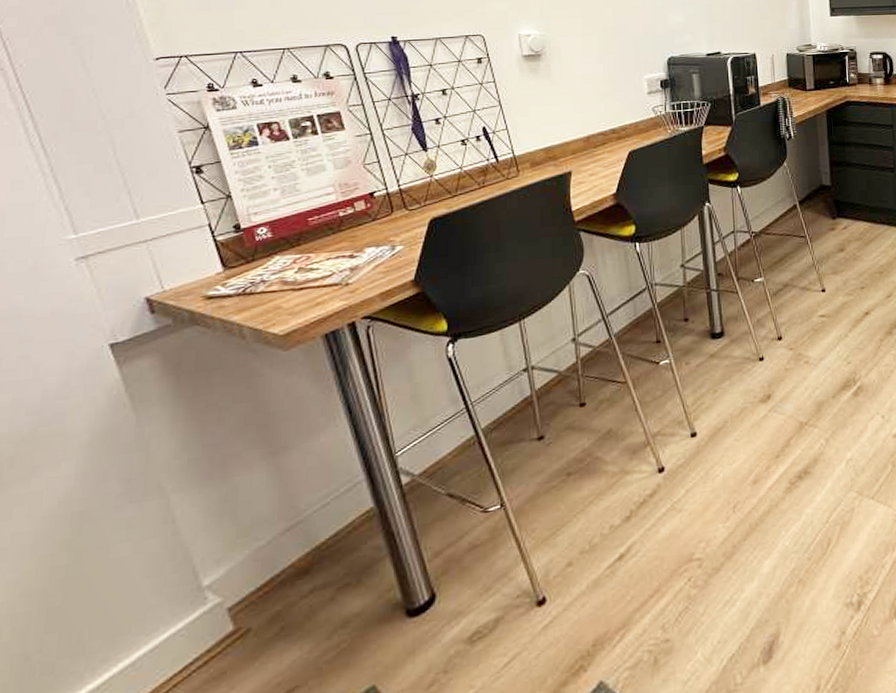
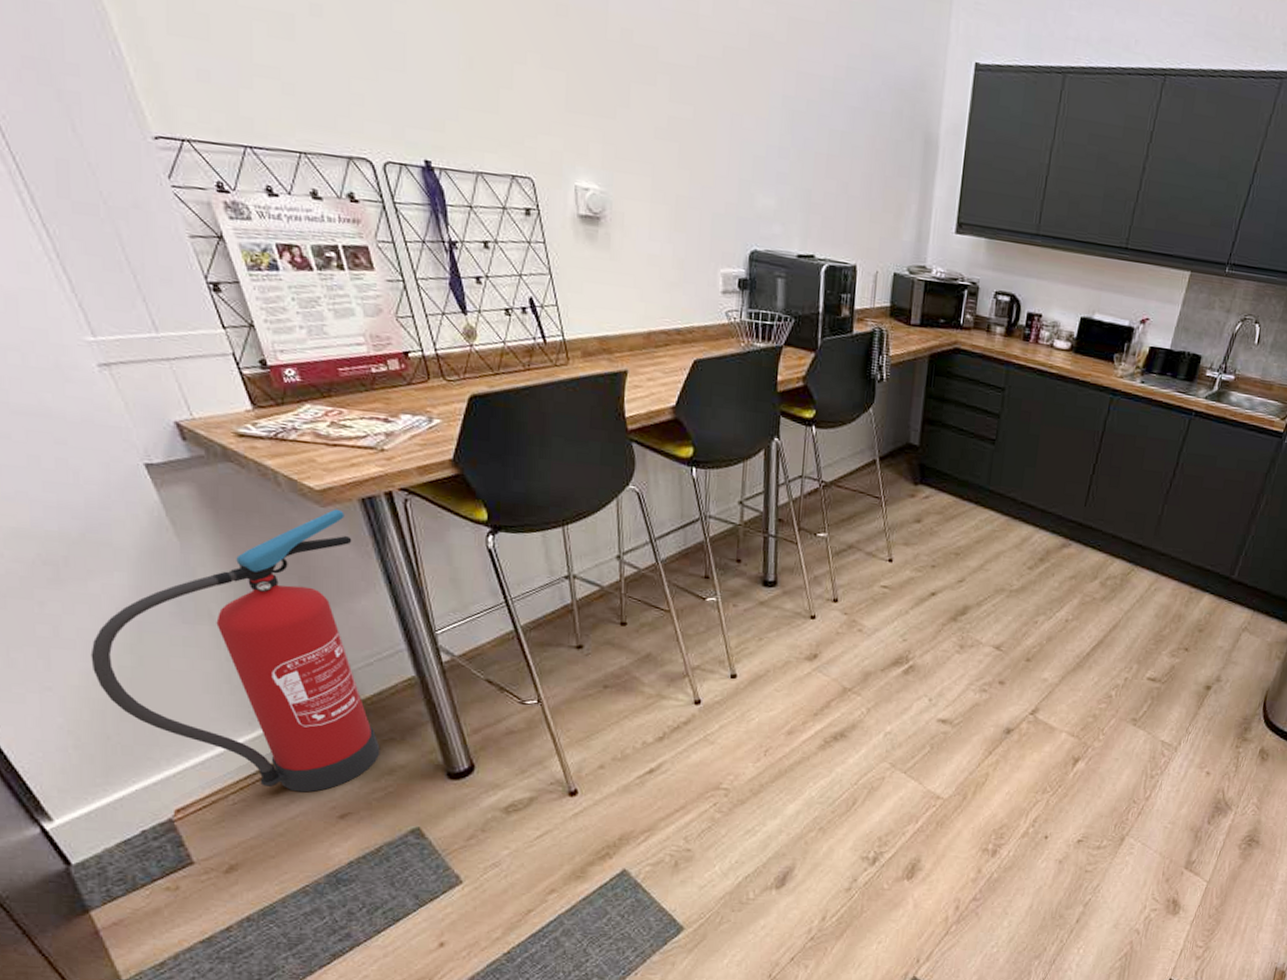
fire extinguisher: none [21,349,334,676] -> present [90,509,380,793]

